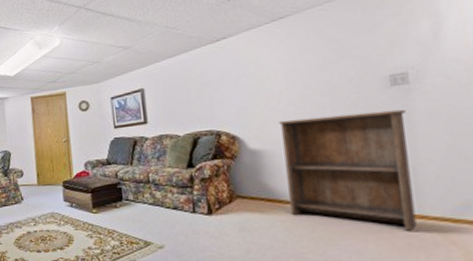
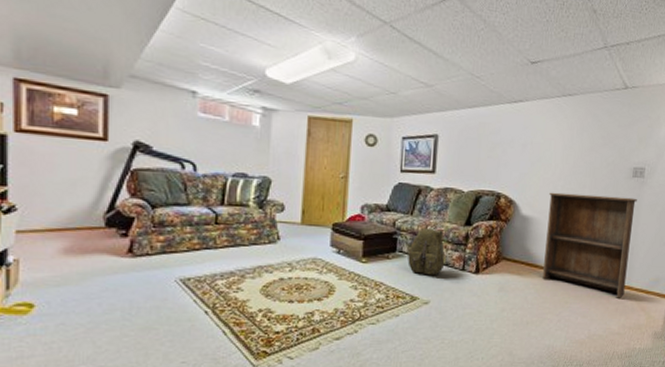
backpack: none [134,174,174,220] -> present [407,227,445,276]

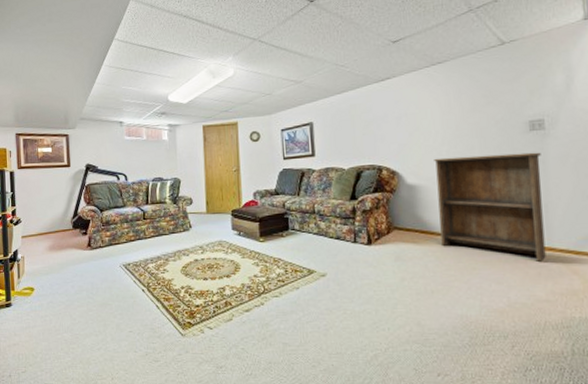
backpack: present [407,227,445,276] -> none [300,205,336,250]

